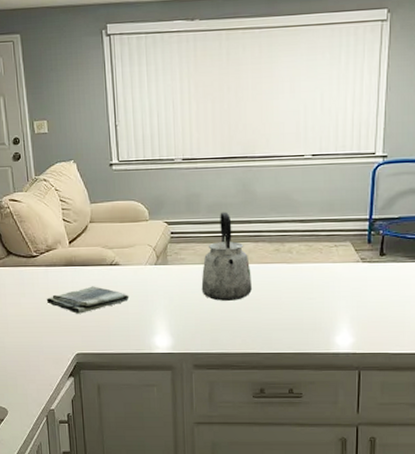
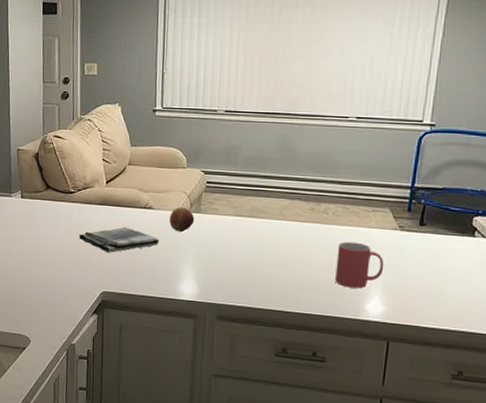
apple: none [137,259,162,286] -> present [169,206,195,233]
kettle: present [201,212,252,301] -> none [232,166,284,256]
mug: none [304,278,350,323] -> present [335,241,384,289]

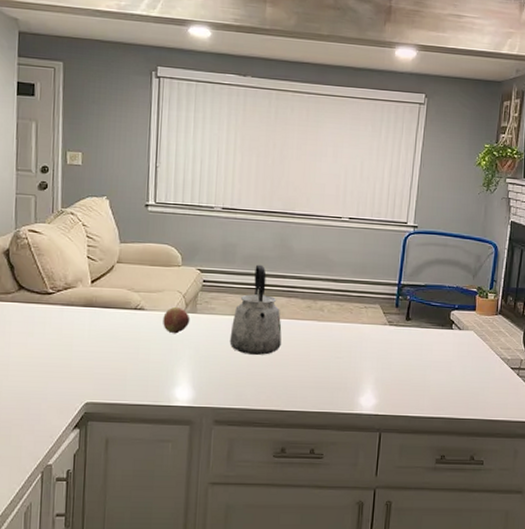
dish towel: present [79,227,160,253] -> none [58,330,152,359]
kettle: none [232,166,284,256] -> present [229,264,282,355]
mug: present [335,241,384,289] -> none [331,337,376,383]

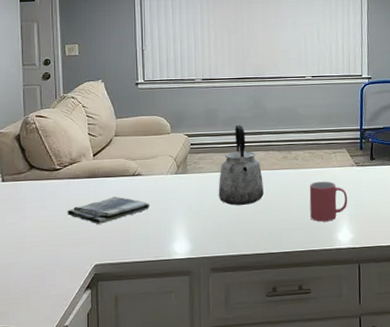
dish towel: none [58,330,152,359] -> present [67,196,150,224]
apple: present [163,306,190,334] -> none [158,169,182,194]
mug: none [331,337,376,383] -> present [309,181,348,222]

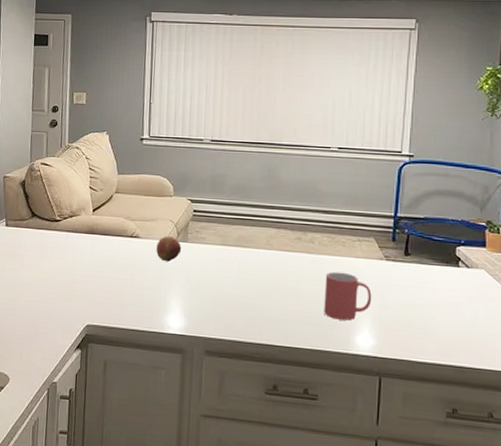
dish towel: present [67,196,150,224] -> none [63,256,146,283]
apple: none [158,169,182,194] -> present [156,235,182,262]
kettle: present [218,125,264,206] -> none [219,195,271,287]

